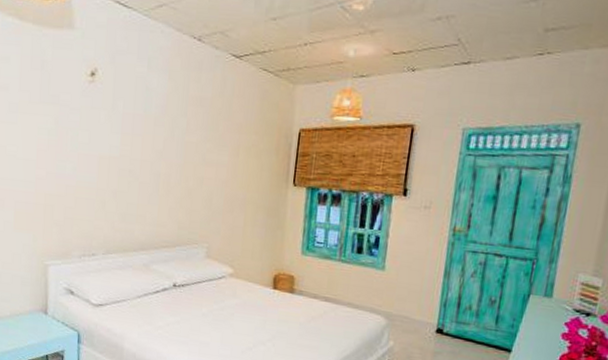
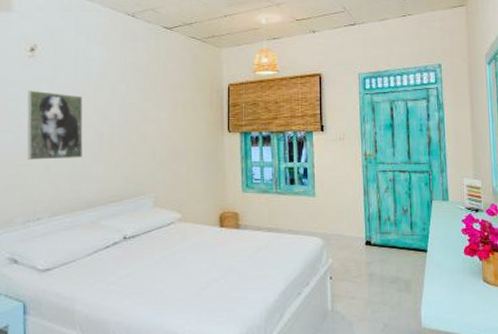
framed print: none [84,119,141,198] -> present [27,90,83,160]

